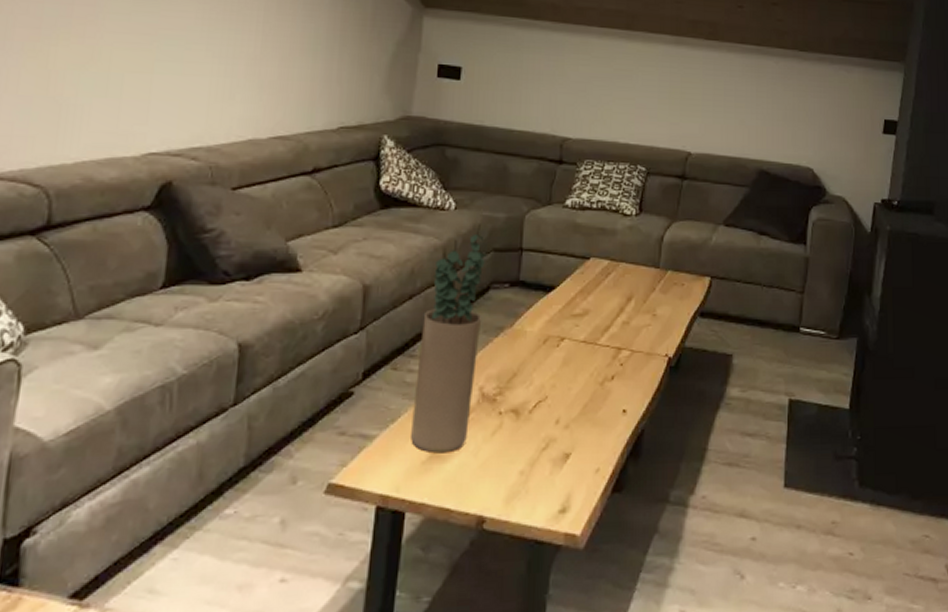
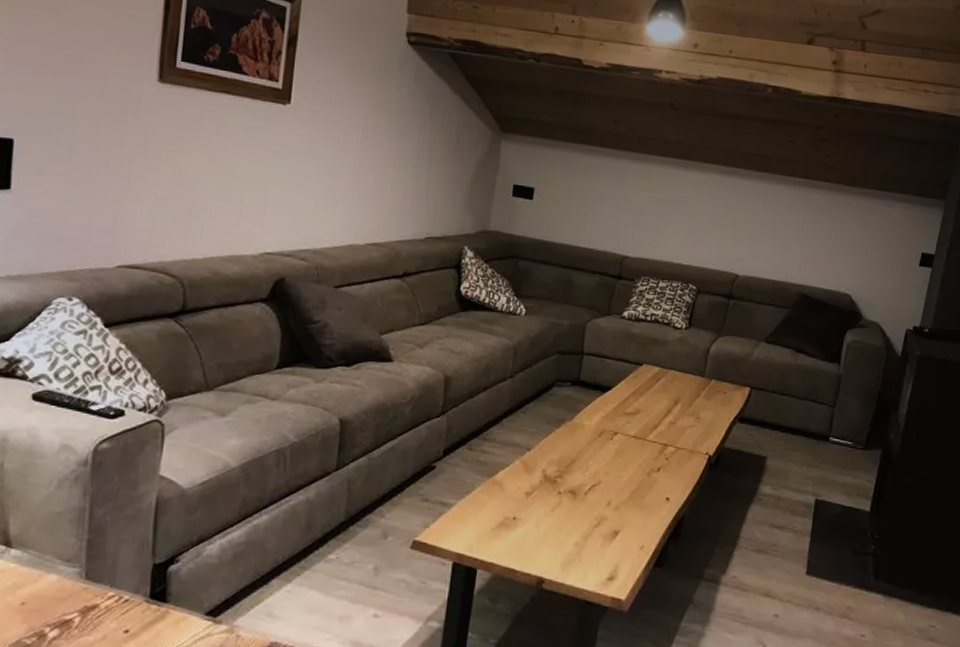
vase: present [409,224,487,454] -> none [482,329,552,523]

